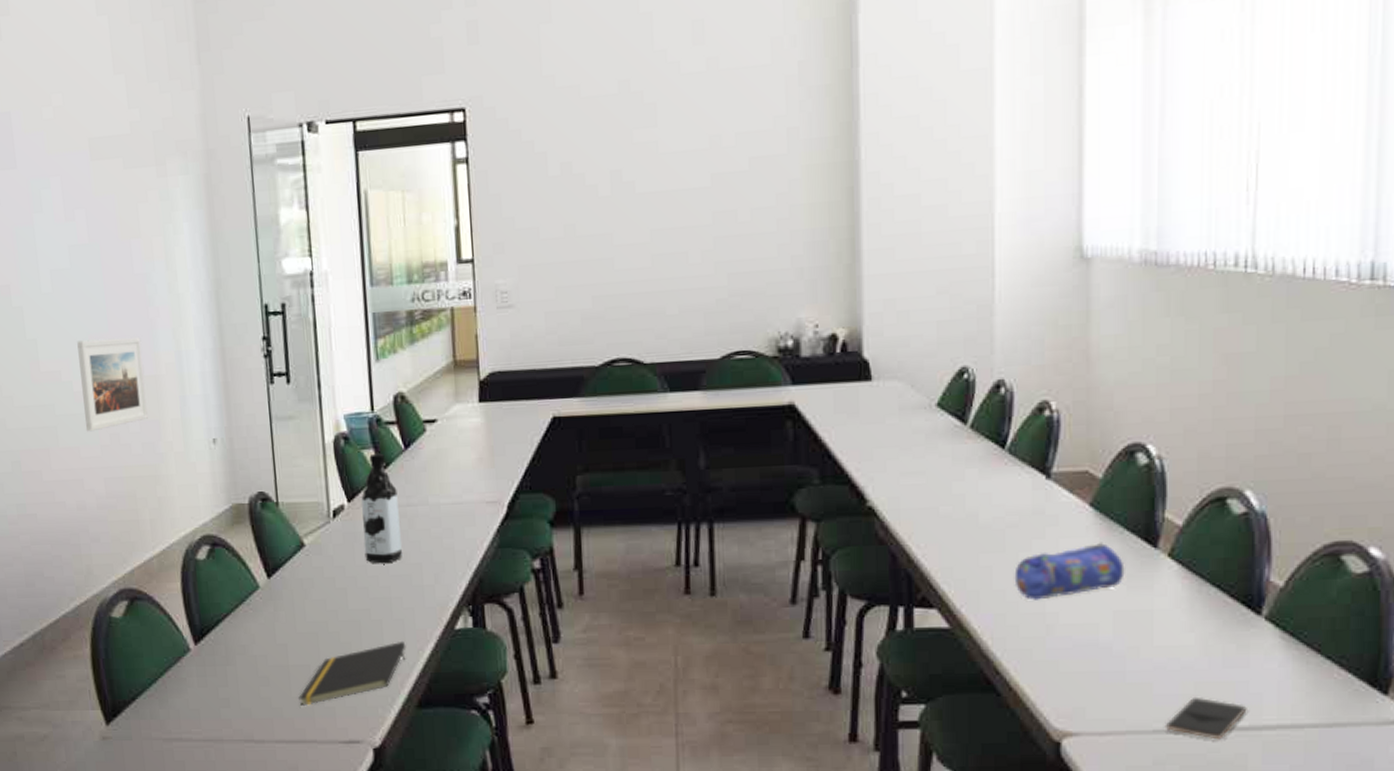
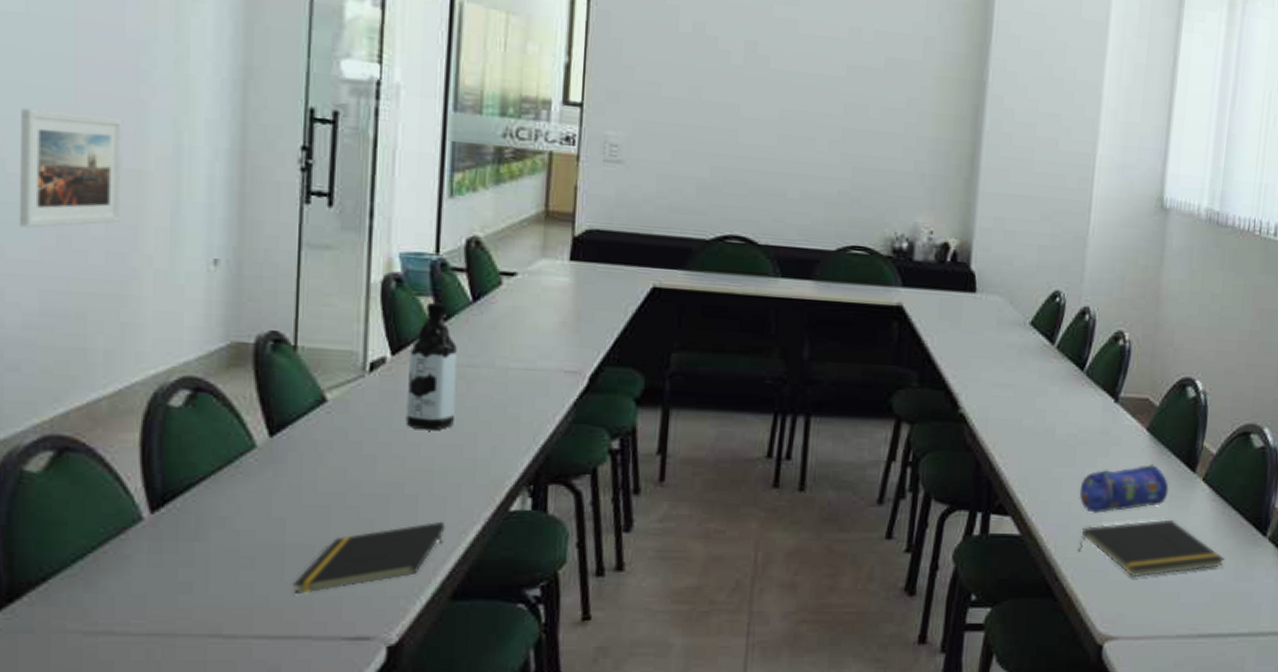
notepad: none [1019,602,1207,668] -> present [1078,519,1225,578]
smartphone: present [1164,696,1247,740] -> none [1186,606,1249,644]

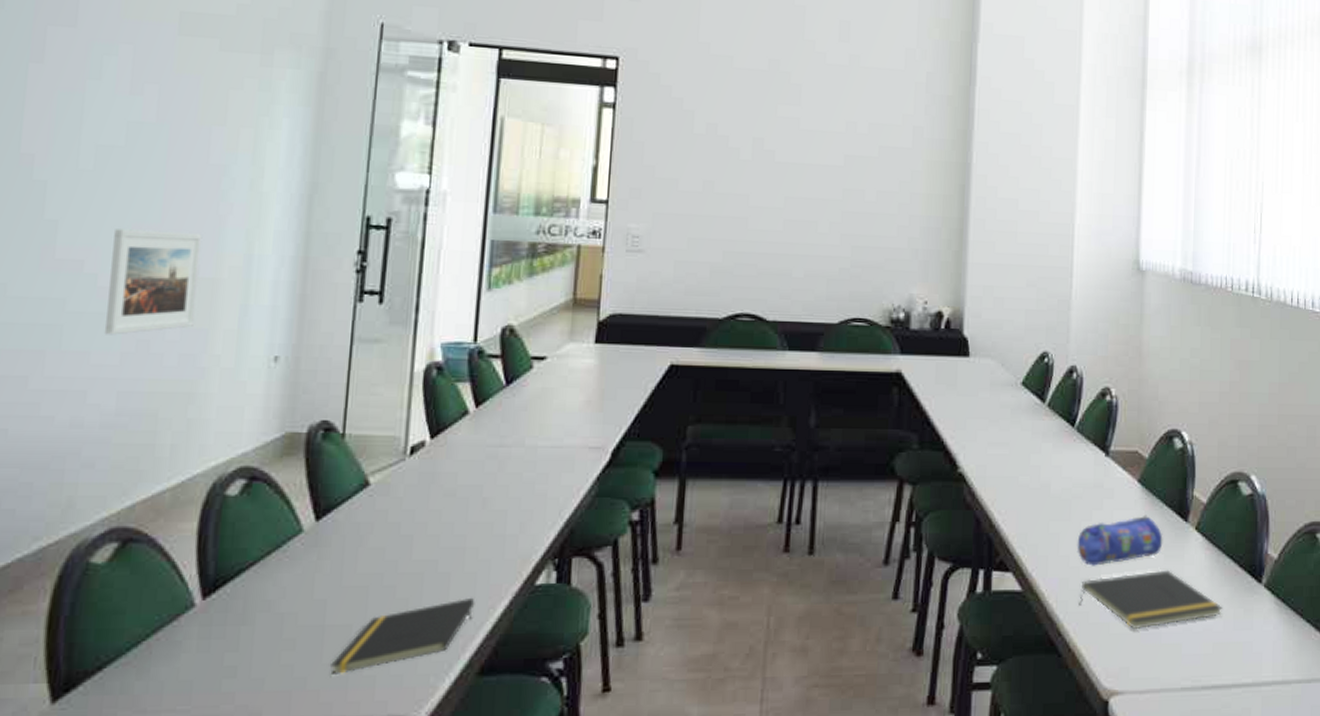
water bottle: present [405,302,457,431] -> none [441,387,491,509]

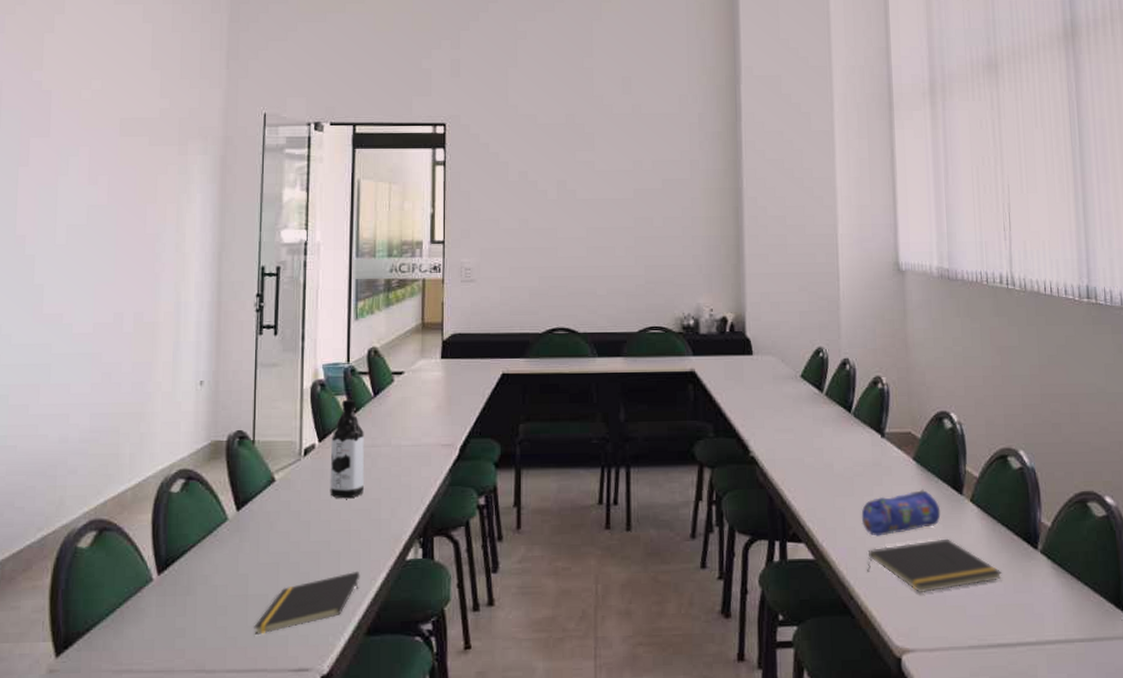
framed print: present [105,229,203,335] -> none [80,287,144,370]
water bottle: none [441,387,491,509] -> present [330,399,364,499]

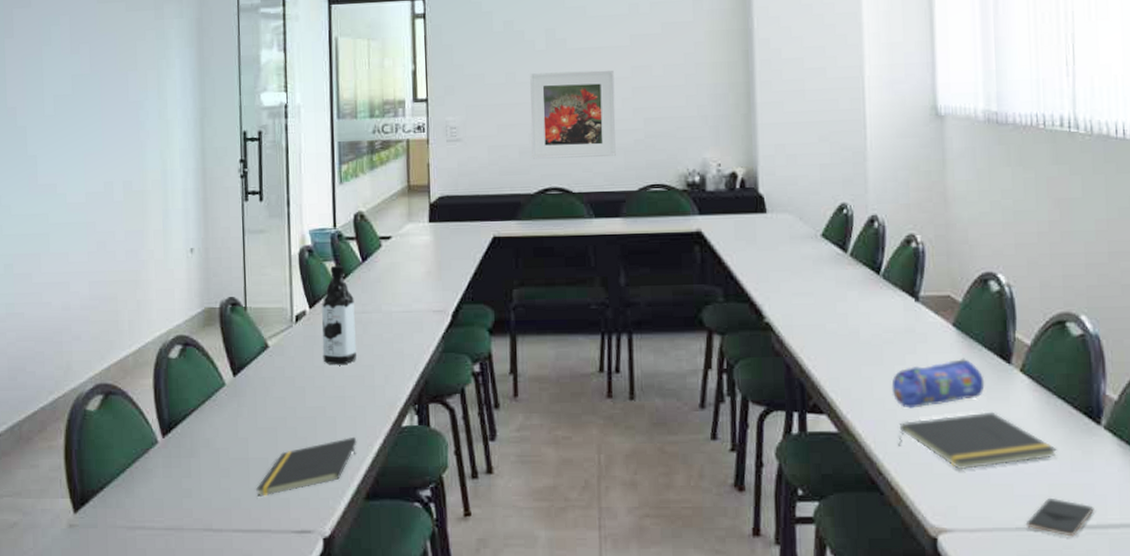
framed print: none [541,220,619,301] -> present [530,70,616,159]
smartphone: none [976,617,1034,654] -> present [1025,497,1094,537]

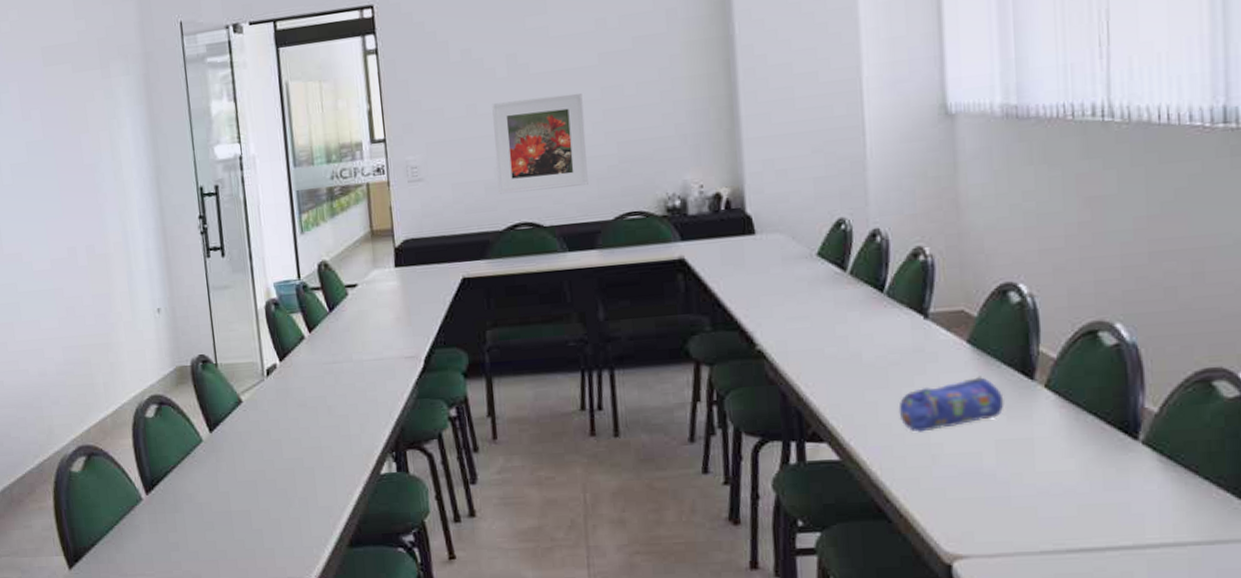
notepad: present [256,436,357,497] -> none [241,486,337,548]
water bottle: present [322,265,356,365] -> none [292,316,330,417]
notepad: present [898,412,1057,470] -> none [907,431,1087,494]
smartphone: present [1025,497,1094,537] -> none [1051,518,1130,559]

